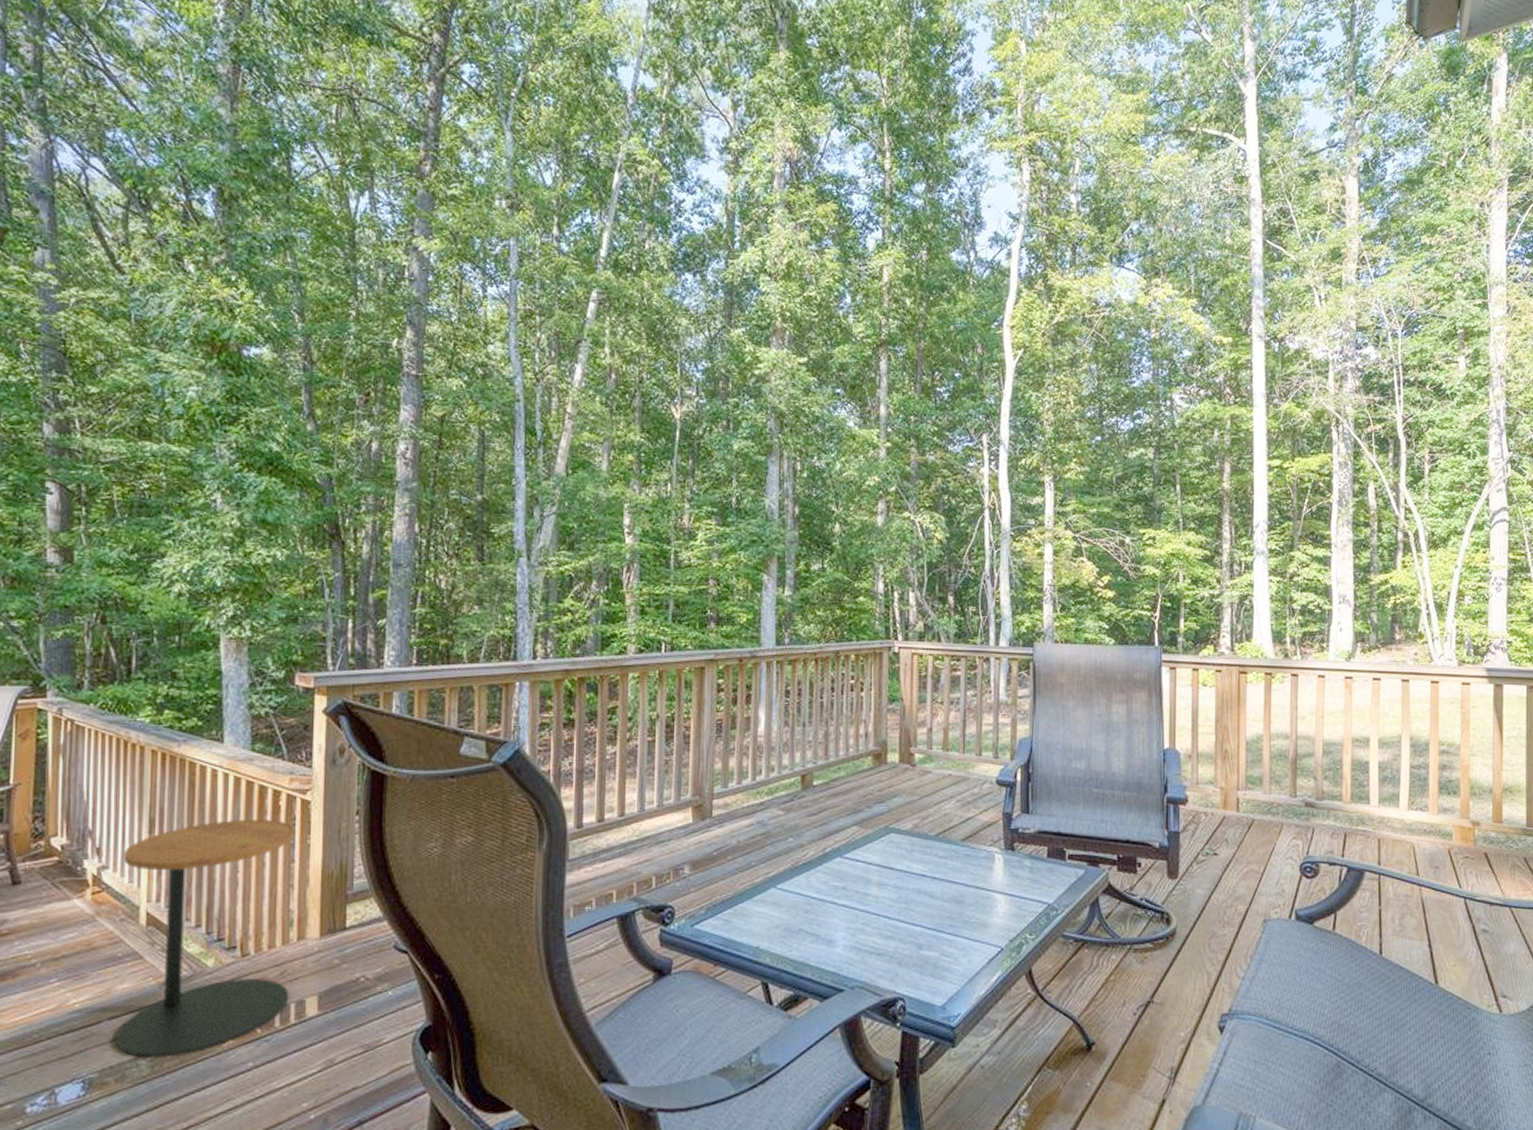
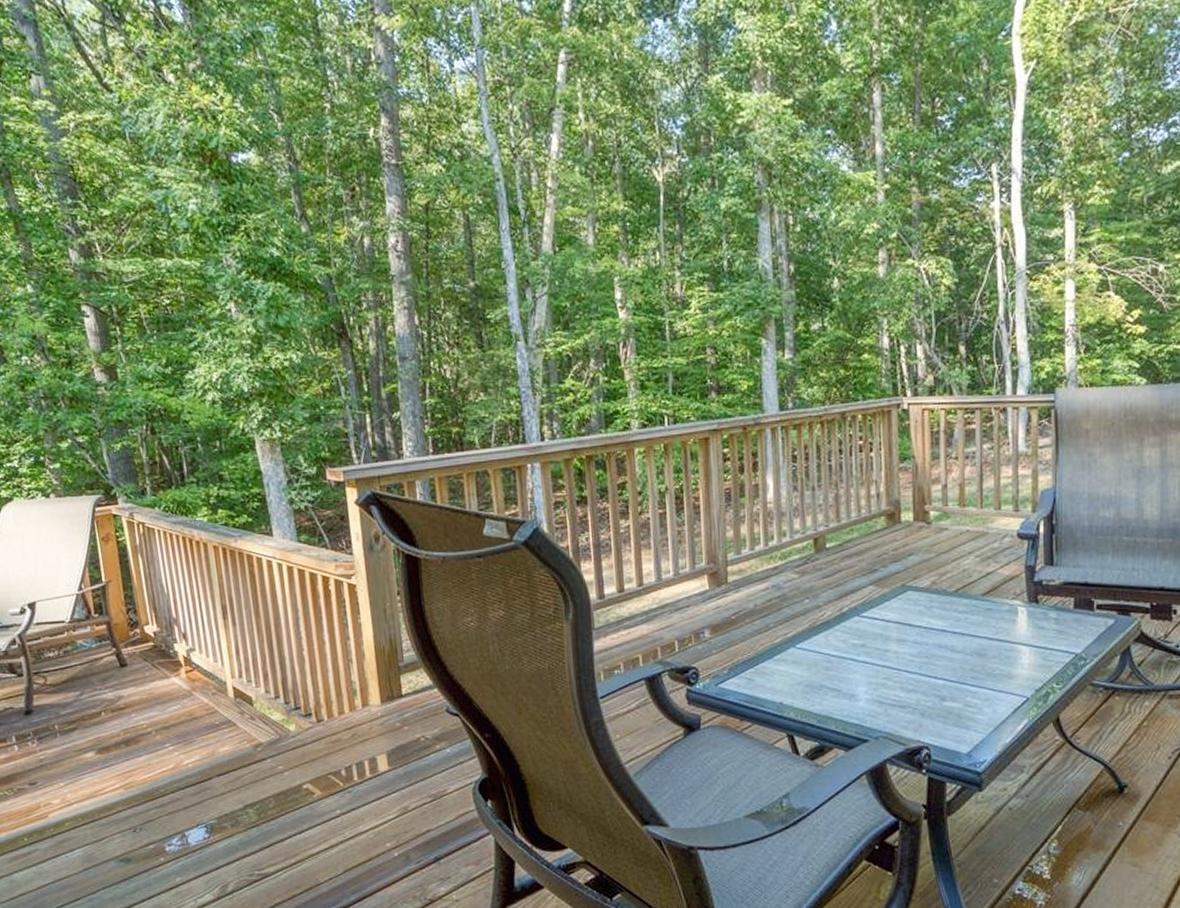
side table: present [115,819,295,1057] -> none [205,602,363,807]

